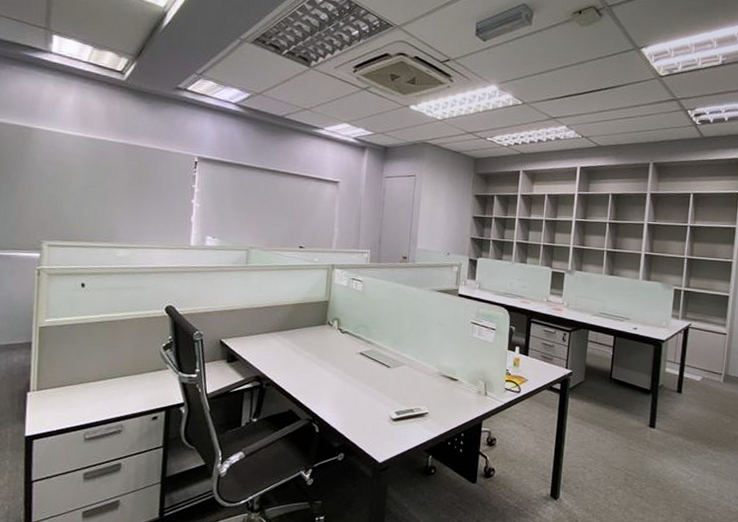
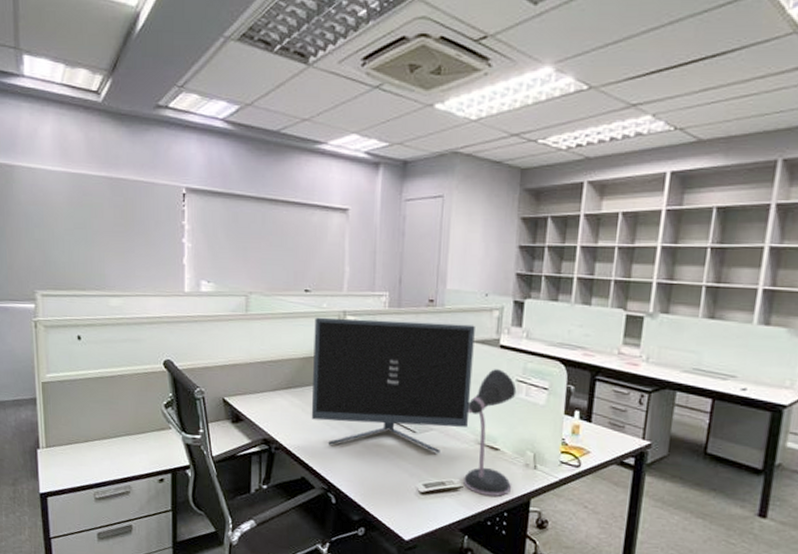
monitor: none [300,269,439,385] -> present [311,317,475,454]
desk lamp: none [429,313,471,420] -> present [464,369,517,496]

